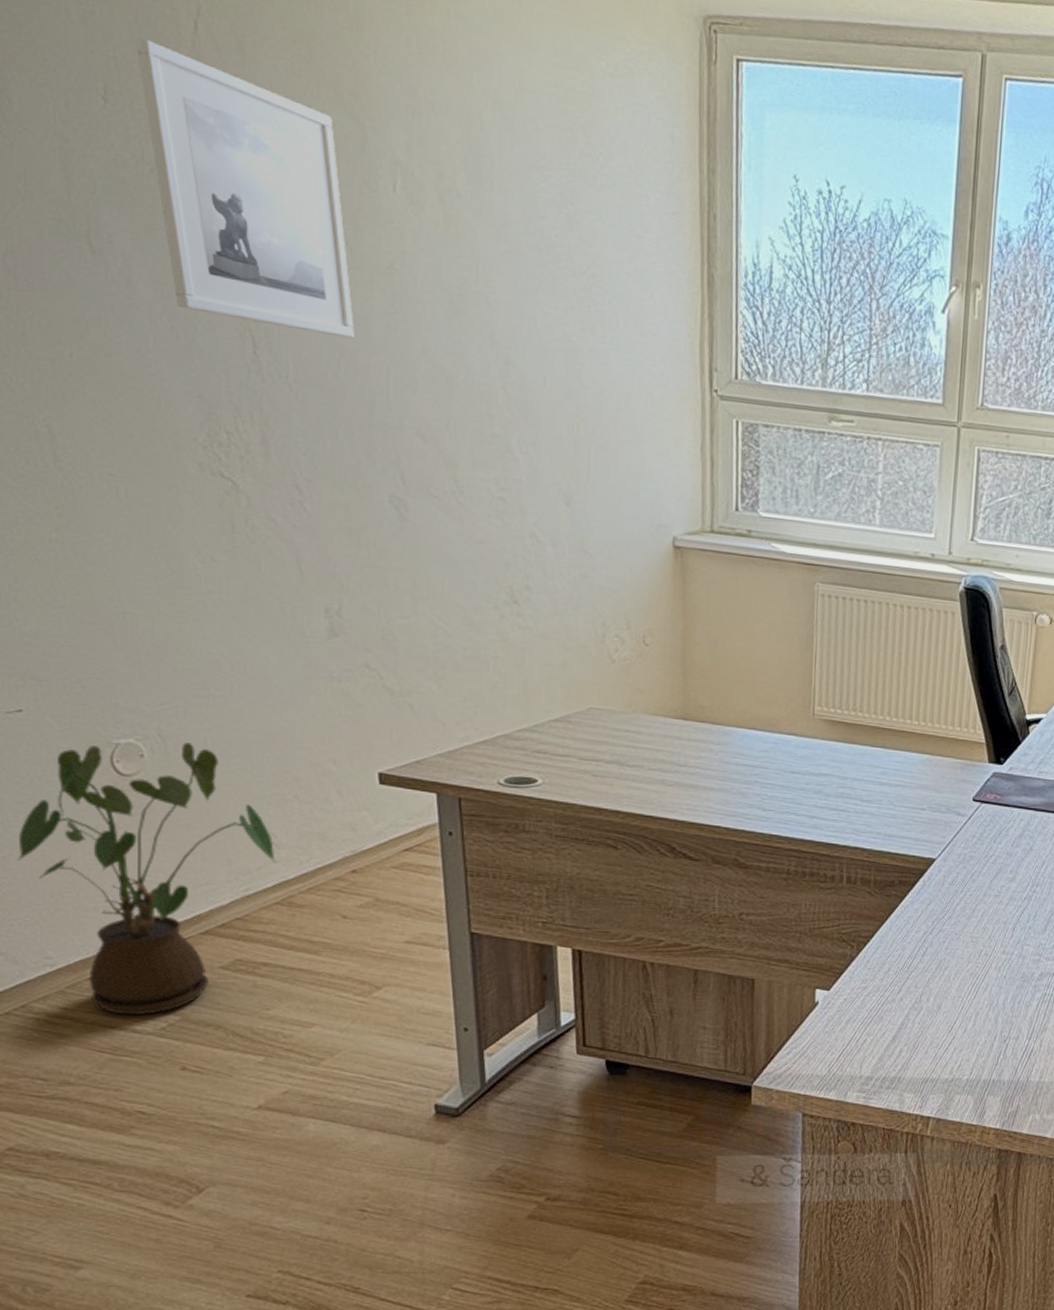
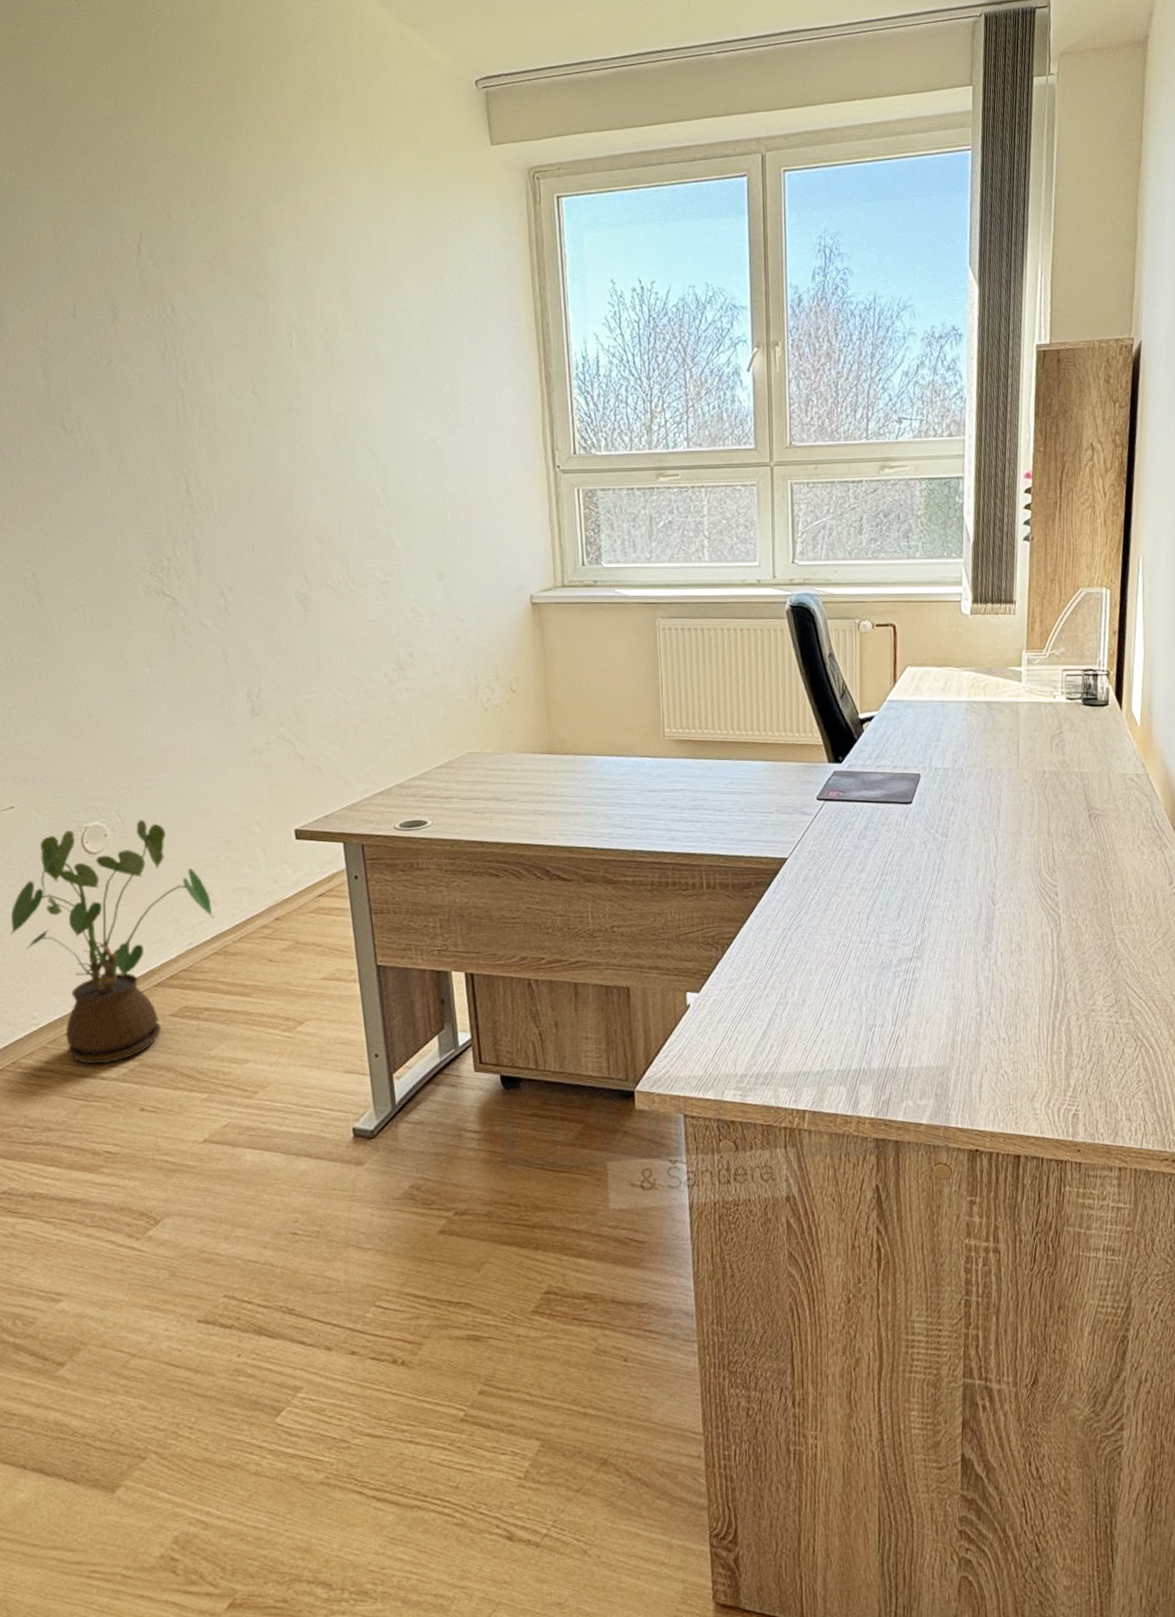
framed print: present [137,38,356,339] -> none [97,265,265,469]

